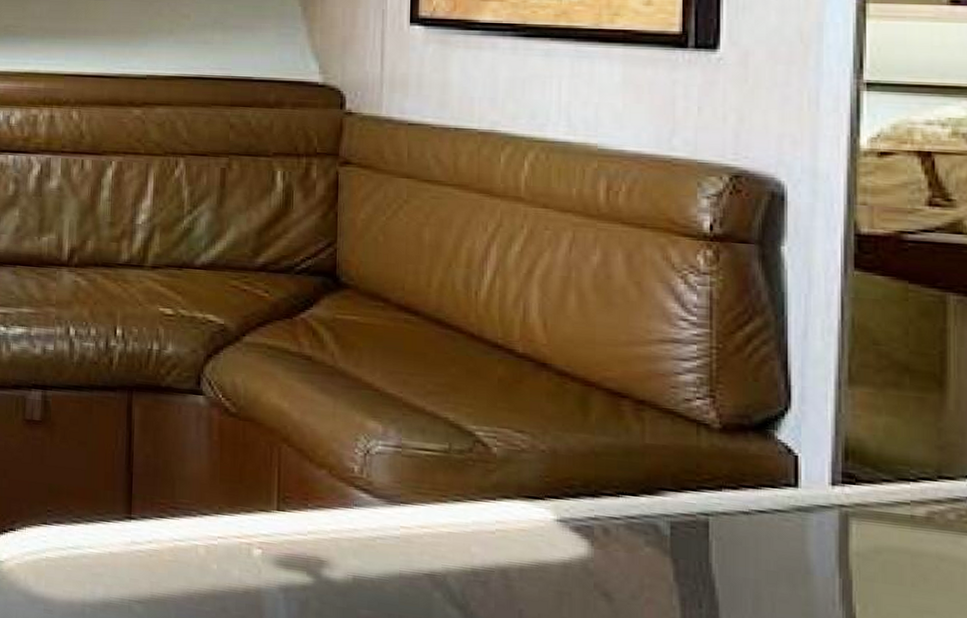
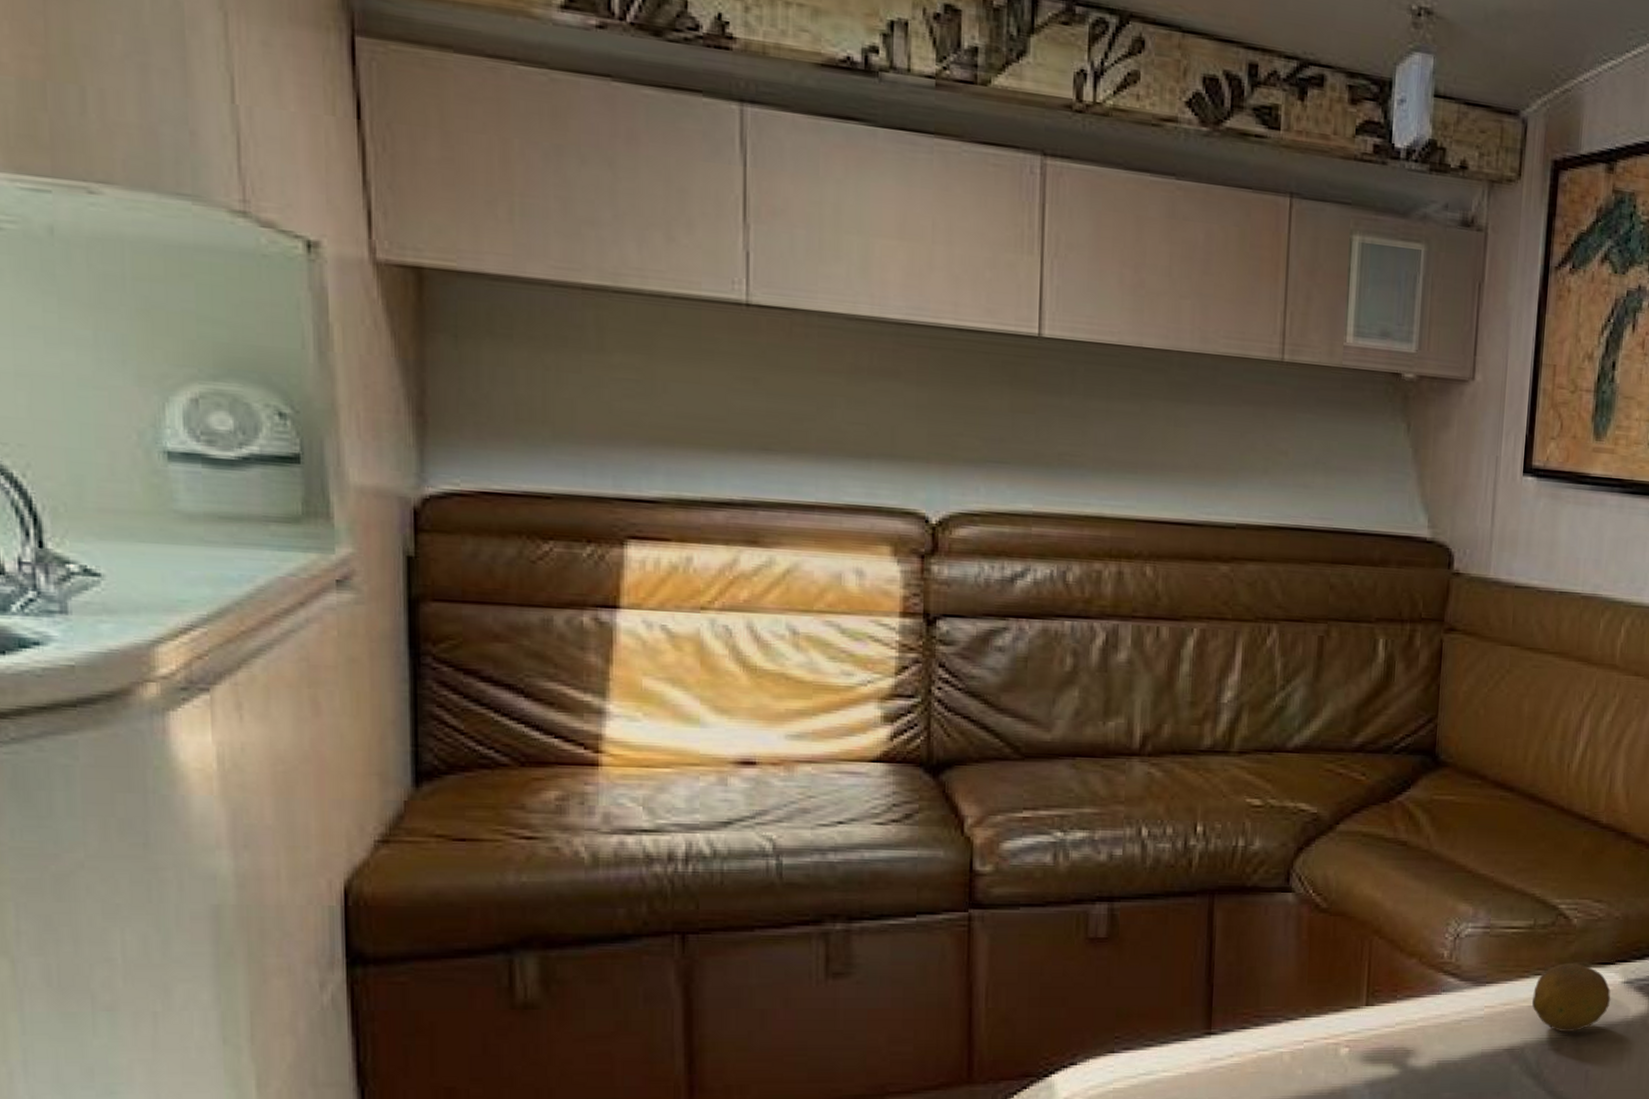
fruit: none [451,492,543,566] -> present [1531,962,1611,1033]

